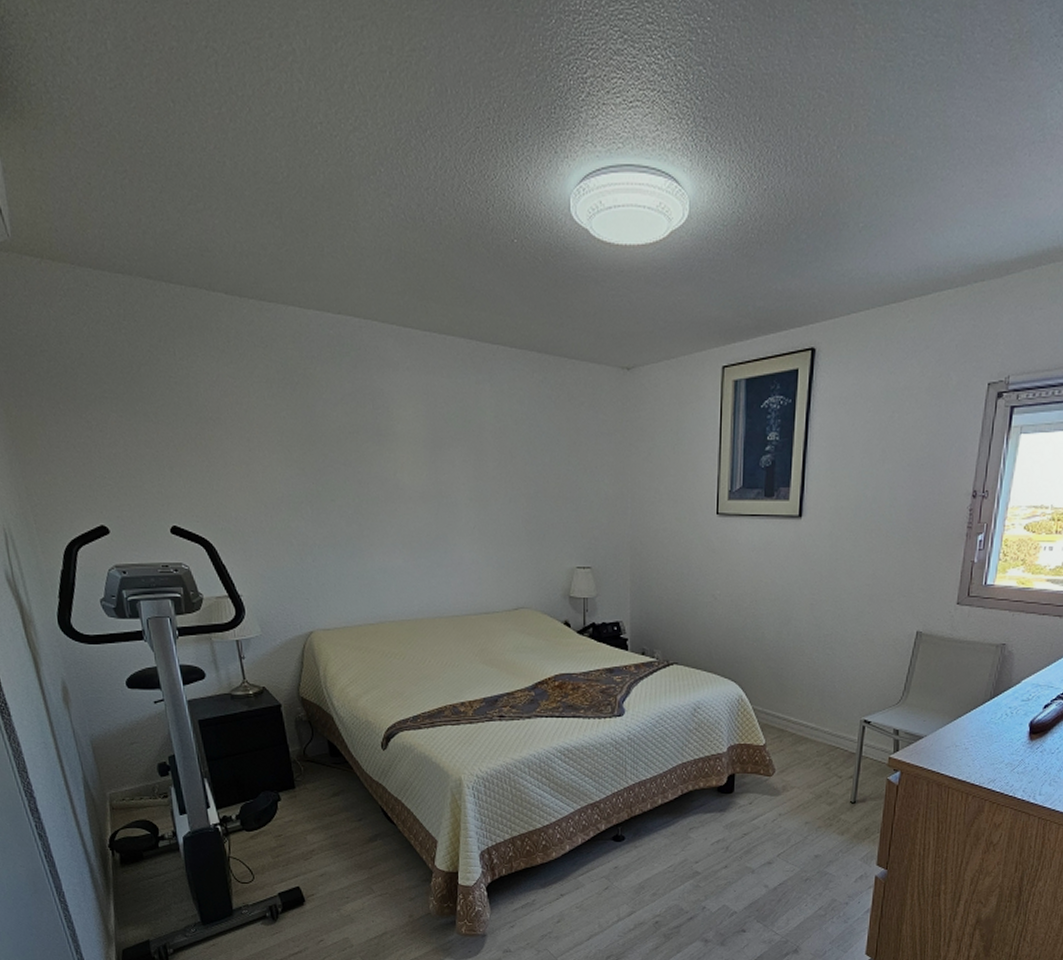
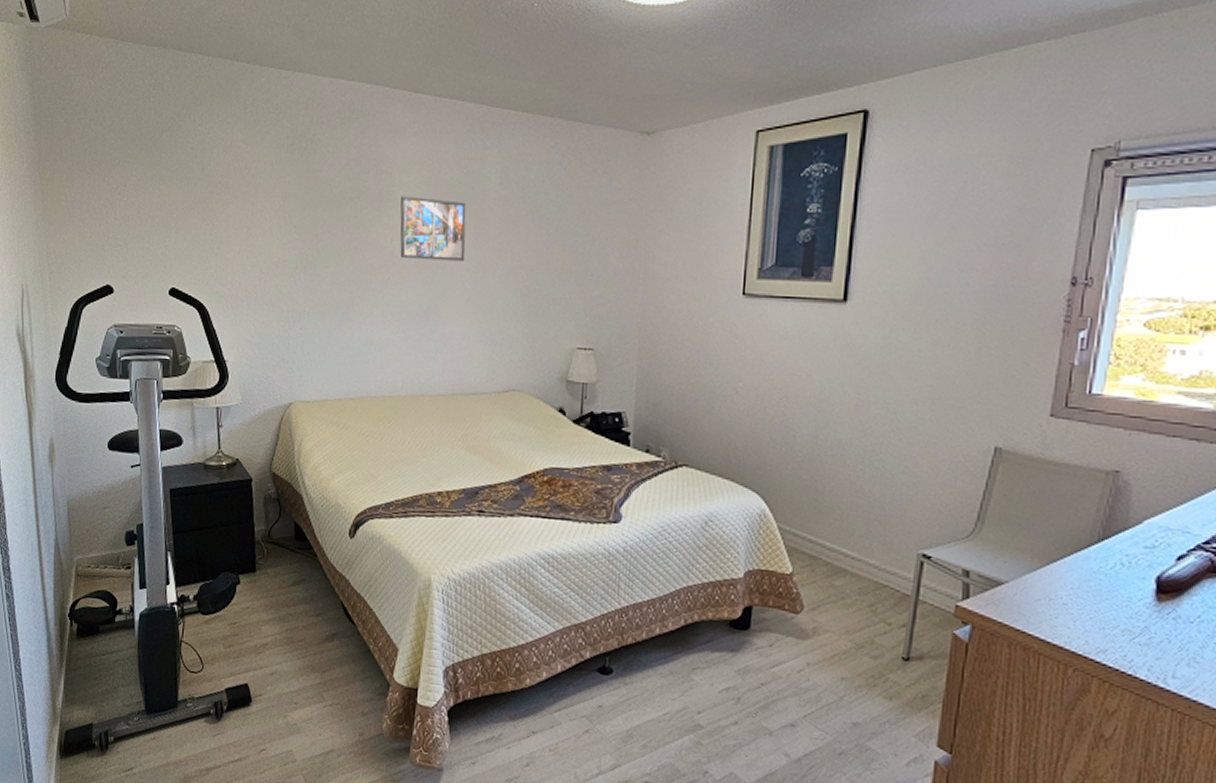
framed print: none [400,429,468,491] -> present [400,196,466,261]

